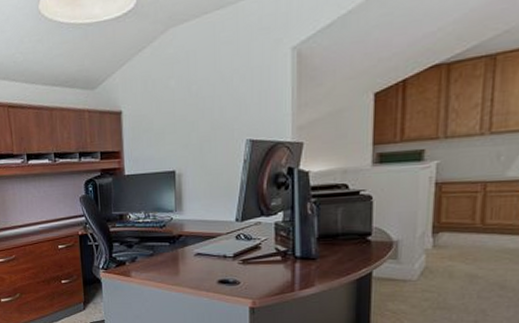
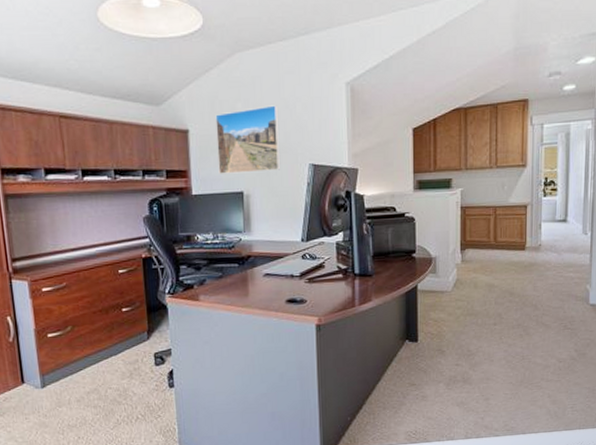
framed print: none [148,79,214,154] -> present [215,105,280,174]

